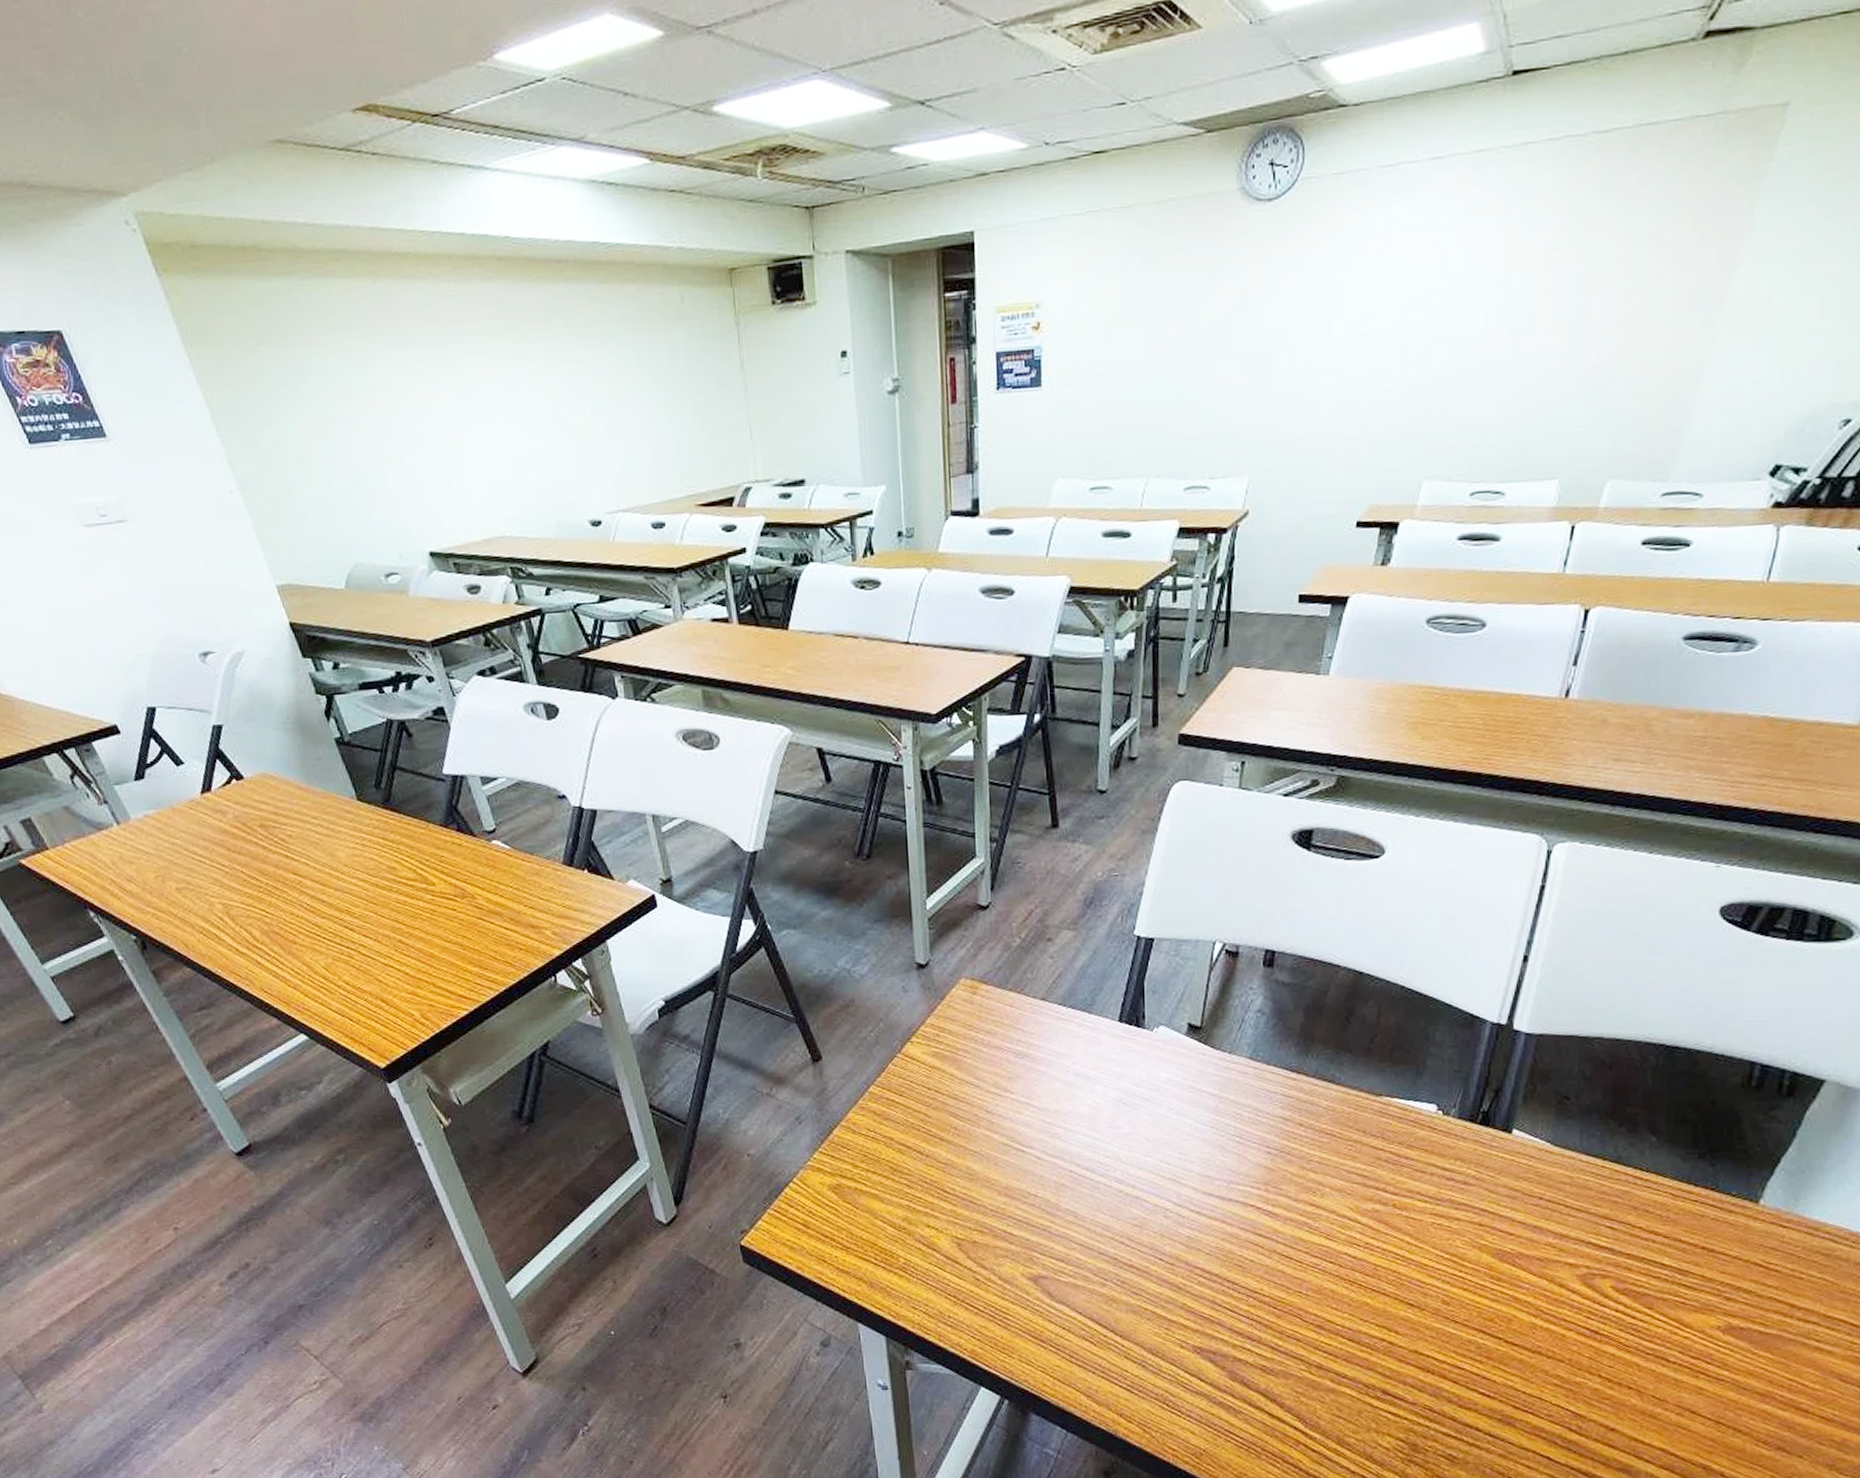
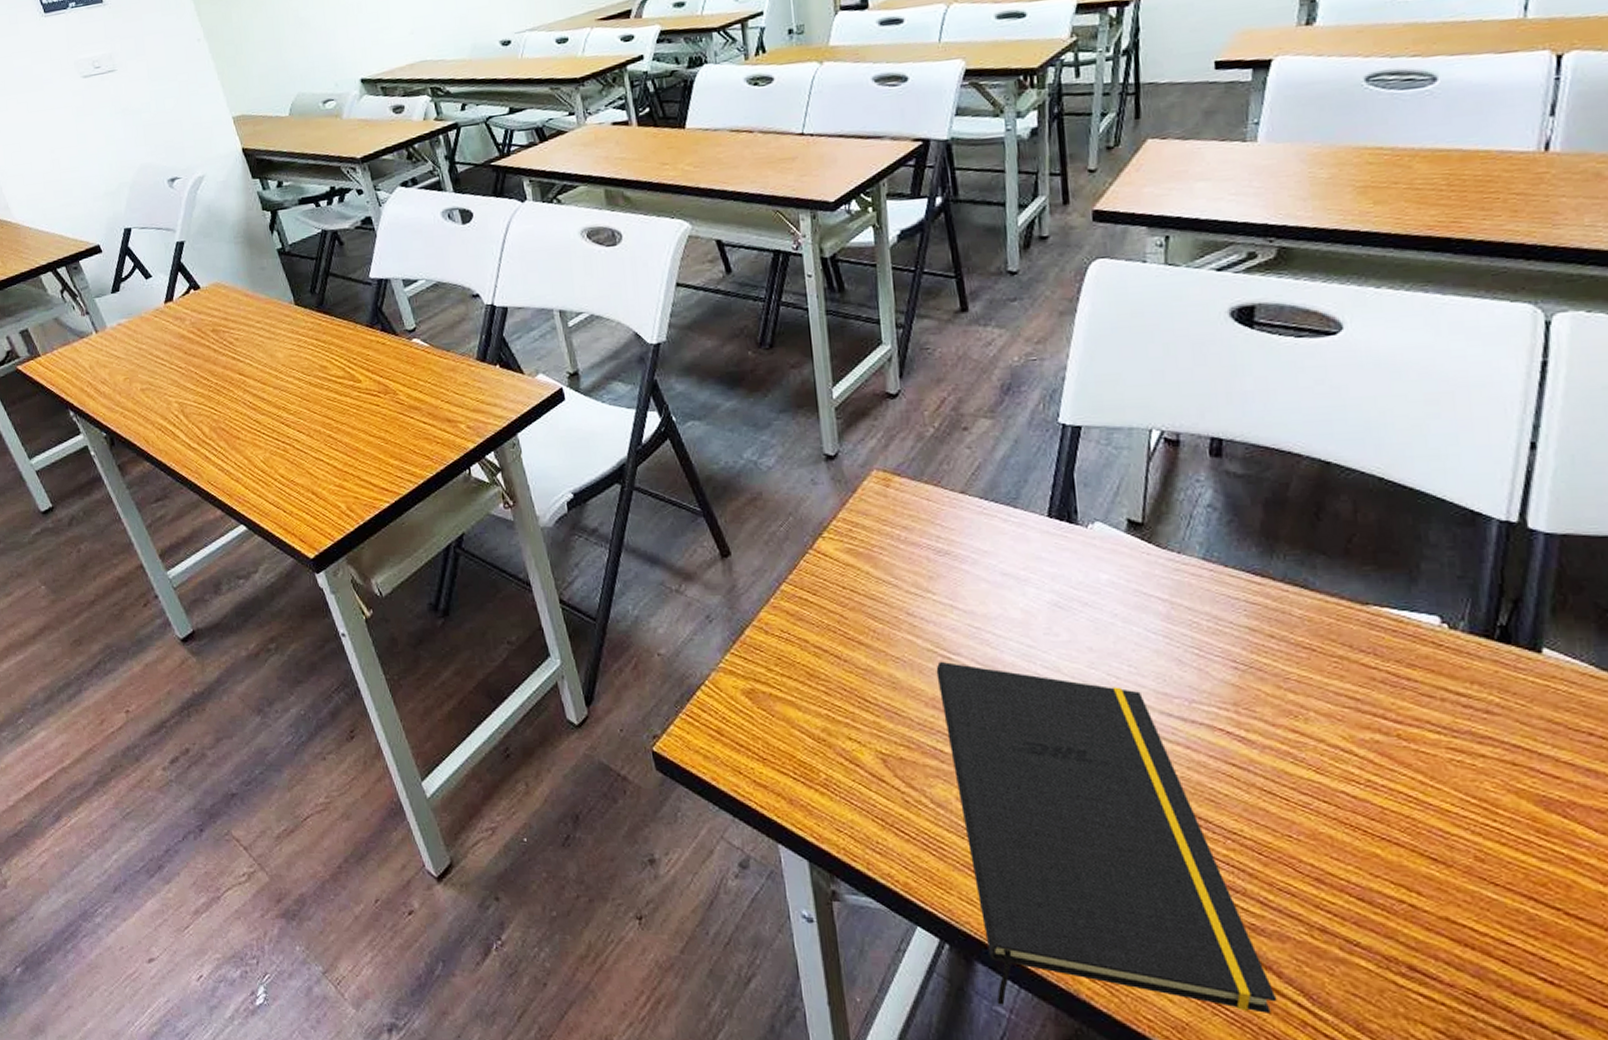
notepad: none [1010,1153,1278,1448] -> present [936,661,1277,1014]

